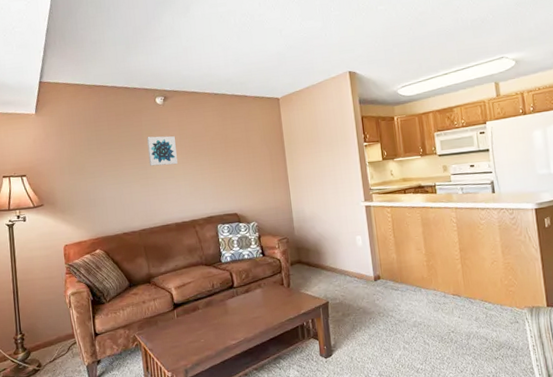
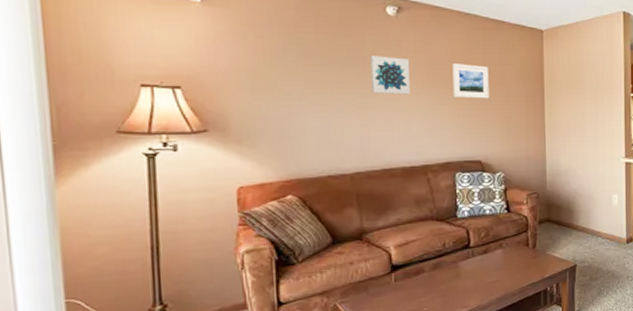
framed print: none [208,134,240,163] -> present [452,64,489,99]

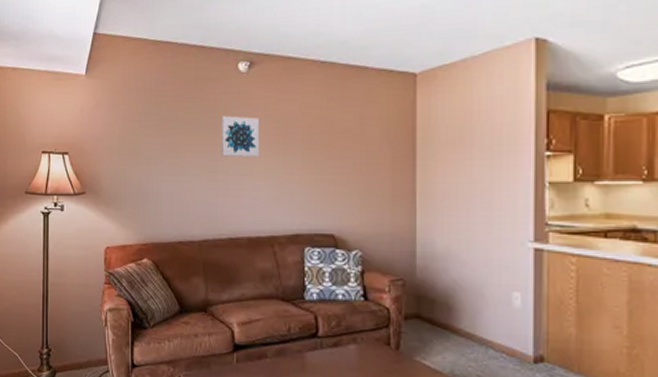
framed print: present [452,64,489,99] -> none [305,120,346,161]

